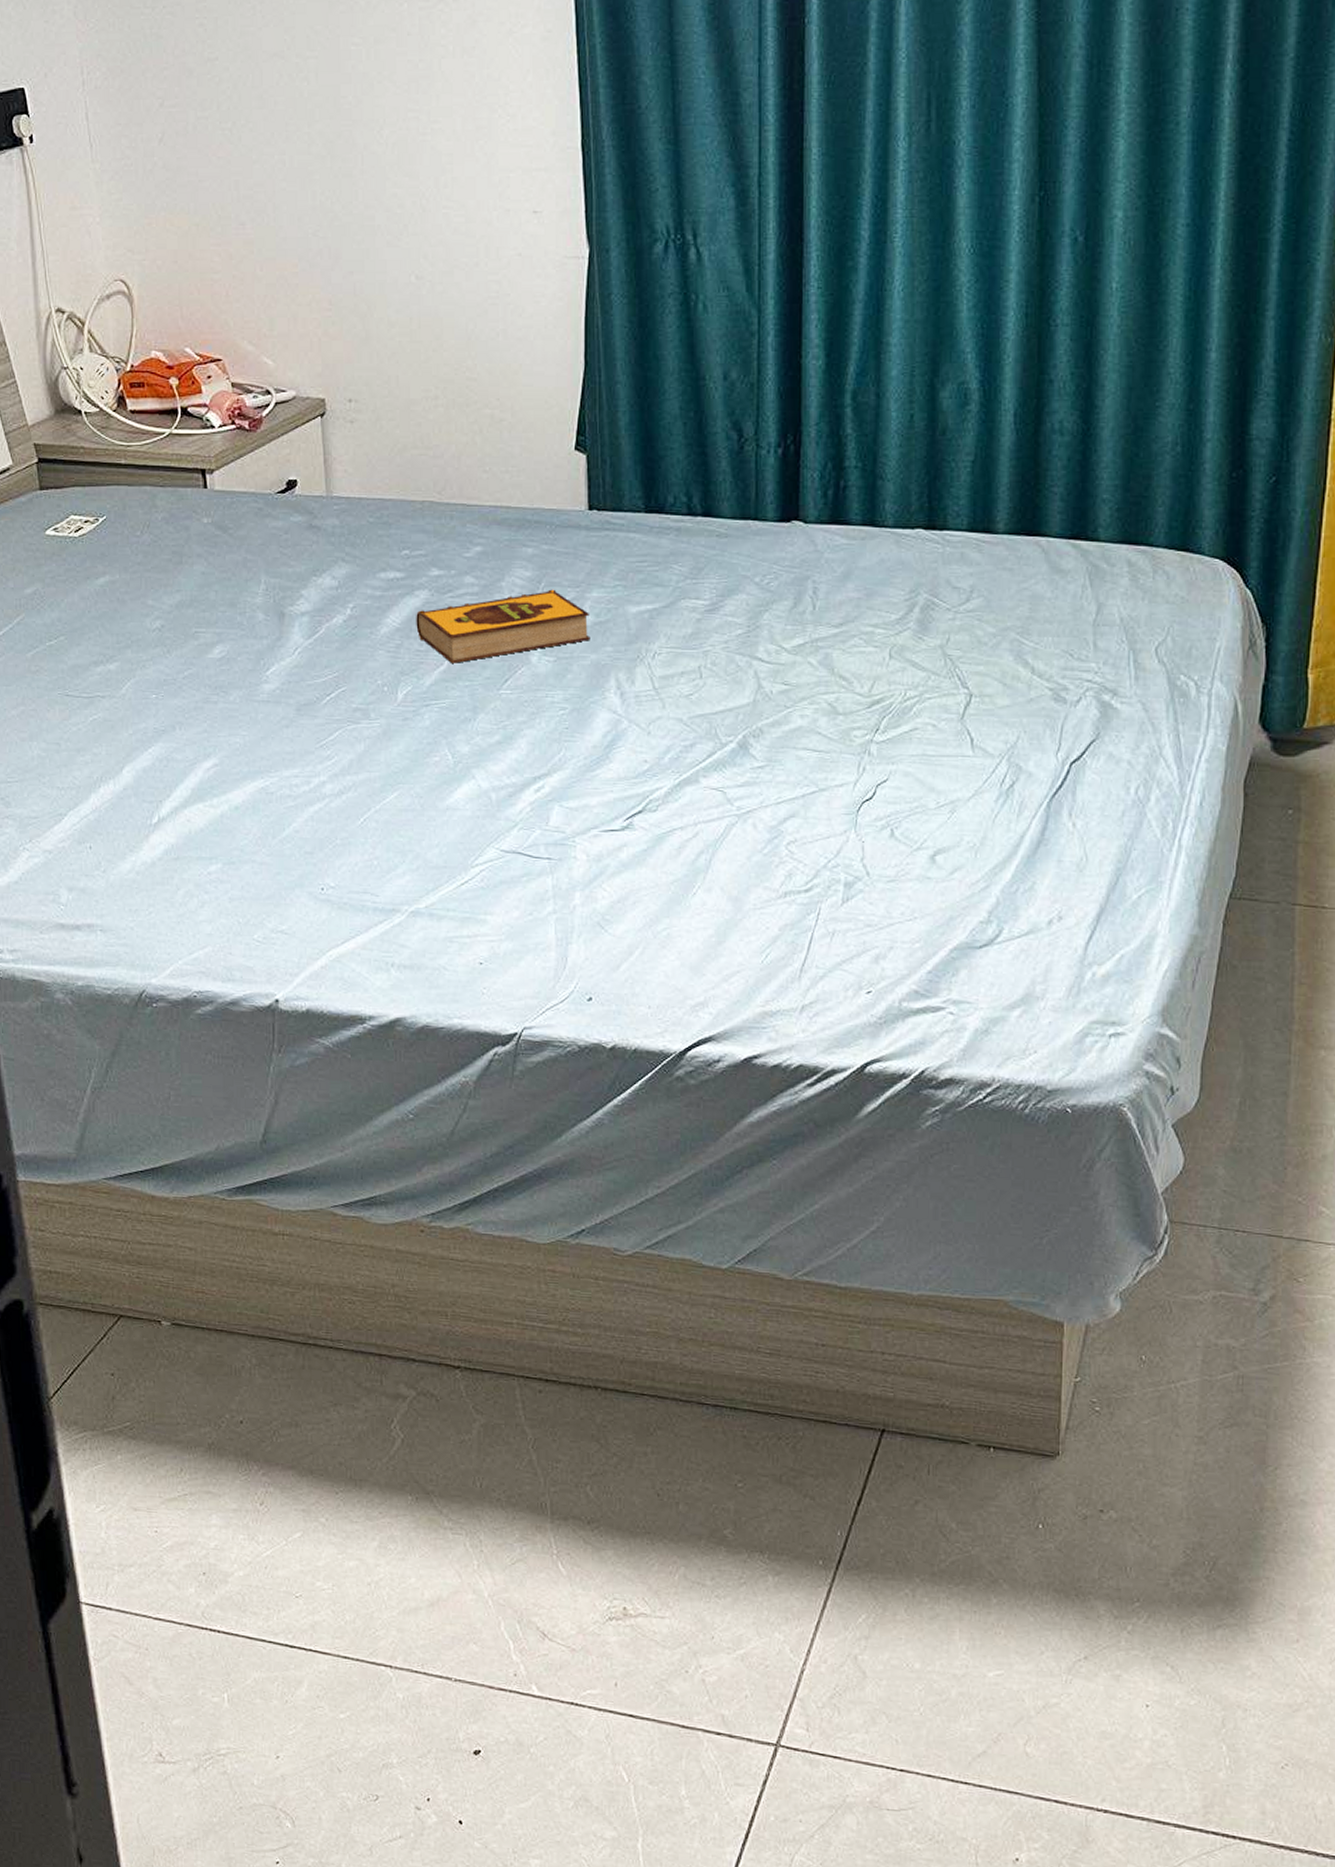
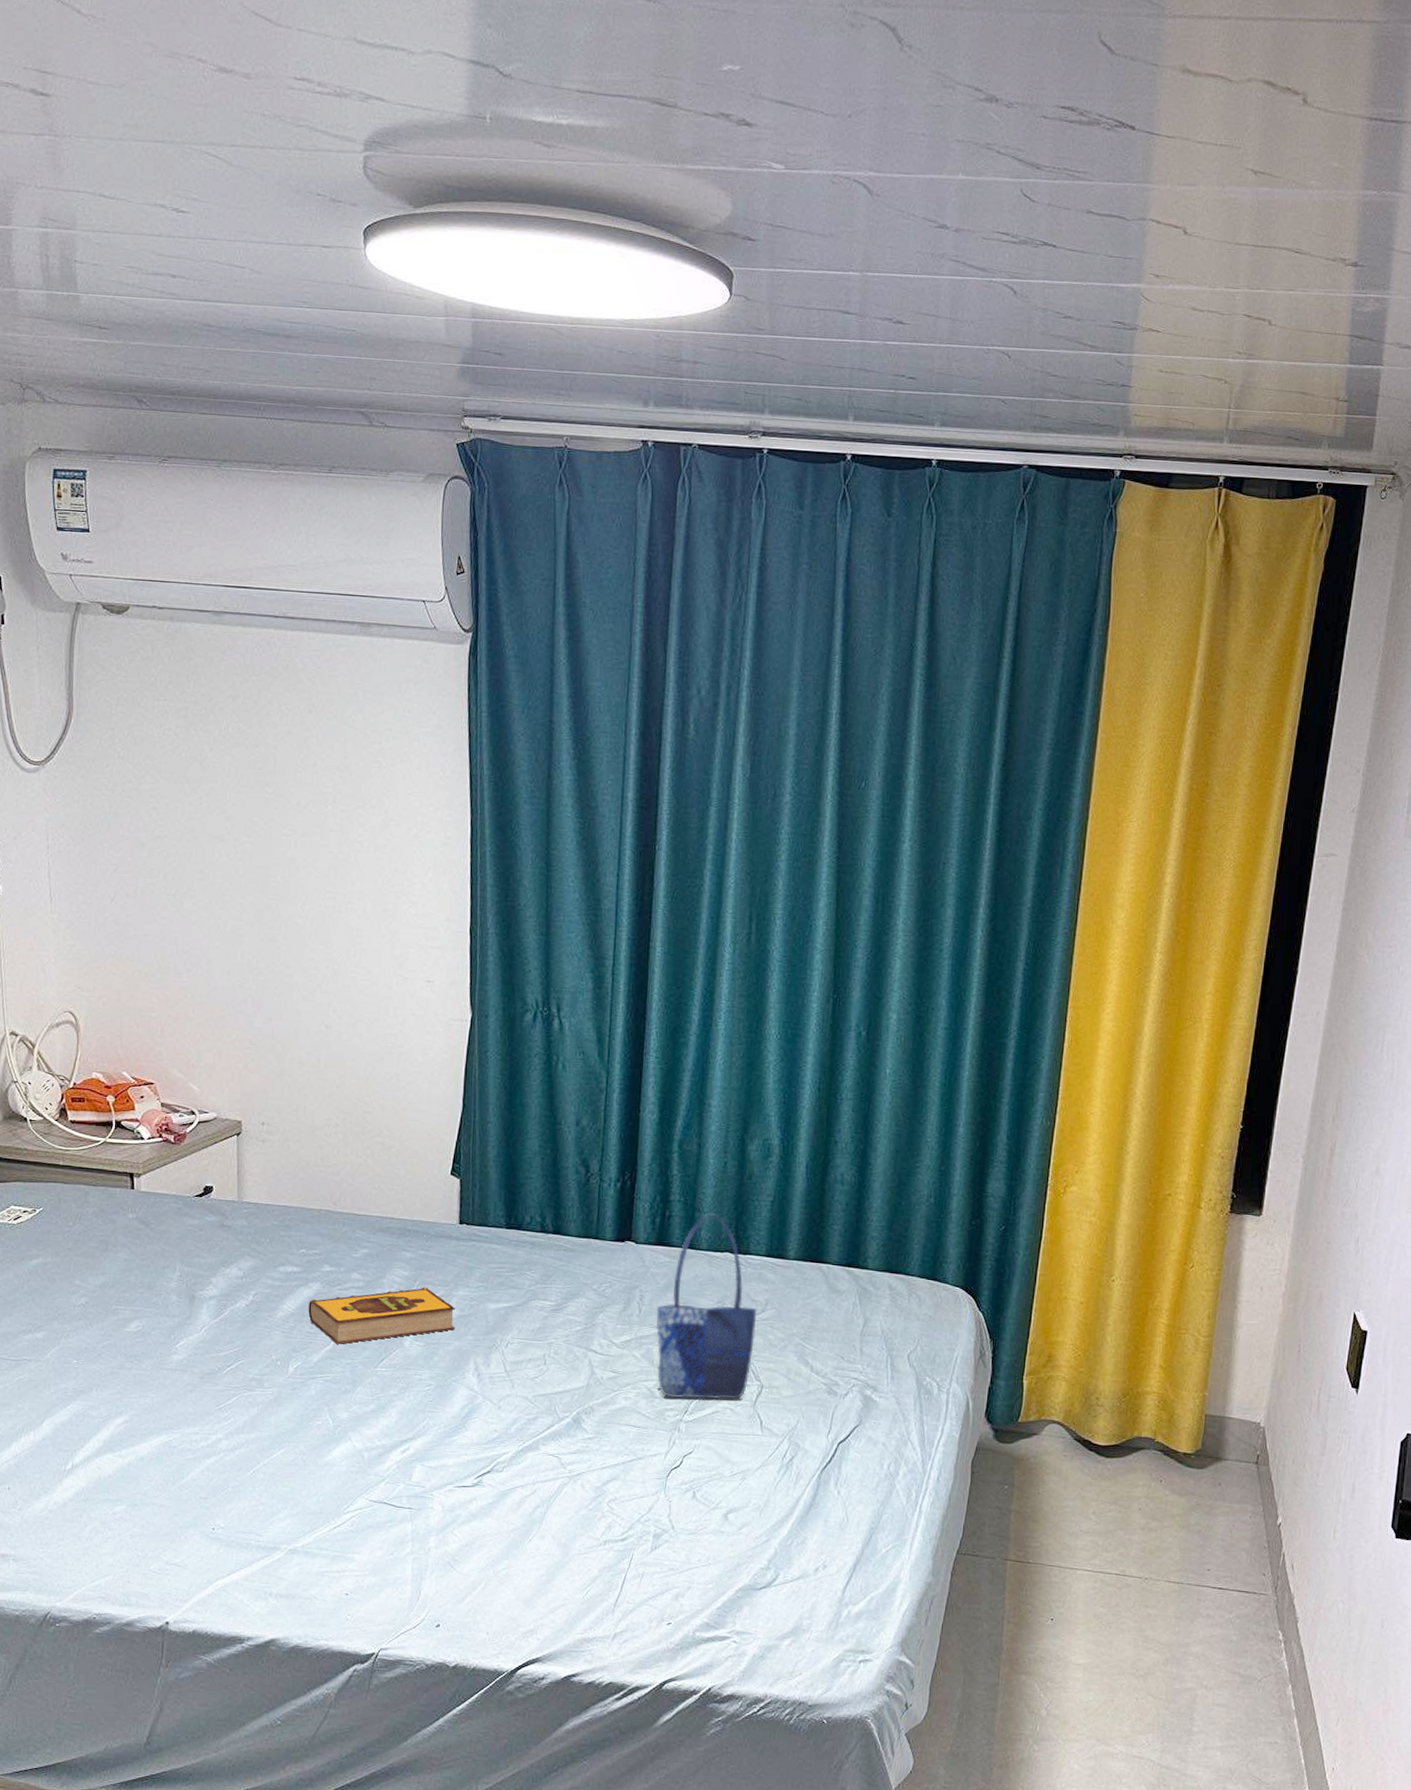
shopping bag: none [834,480,960,714] -> present [656,1213,757,1400]

